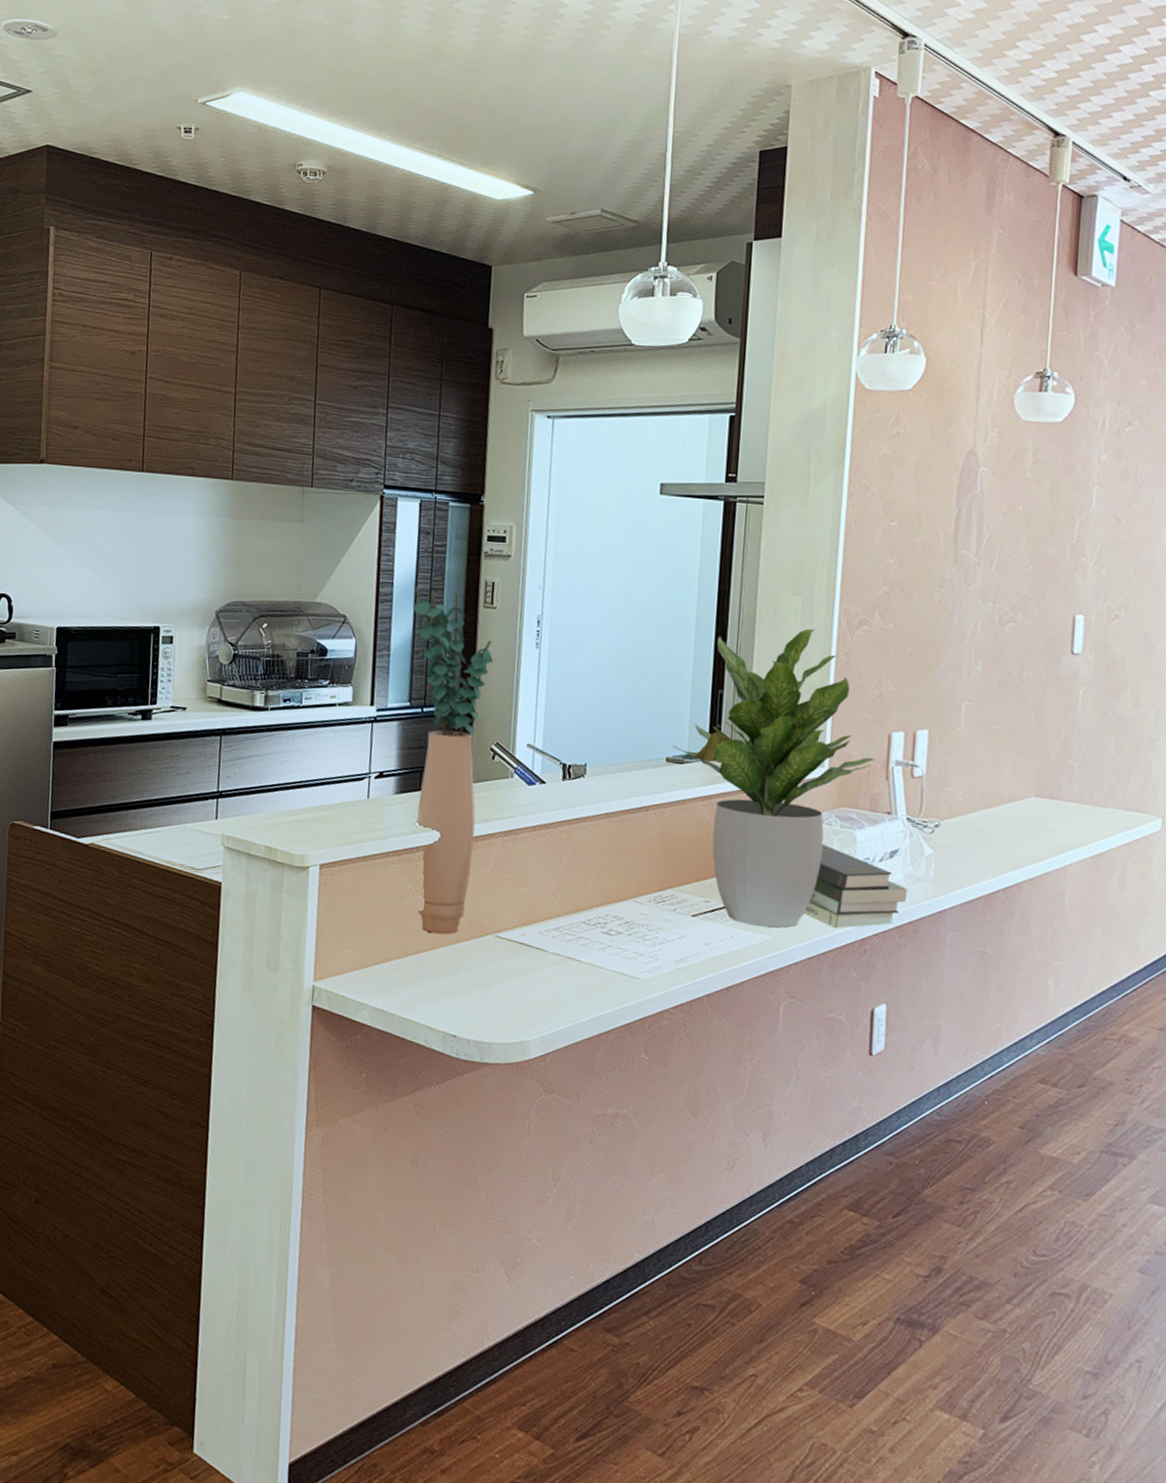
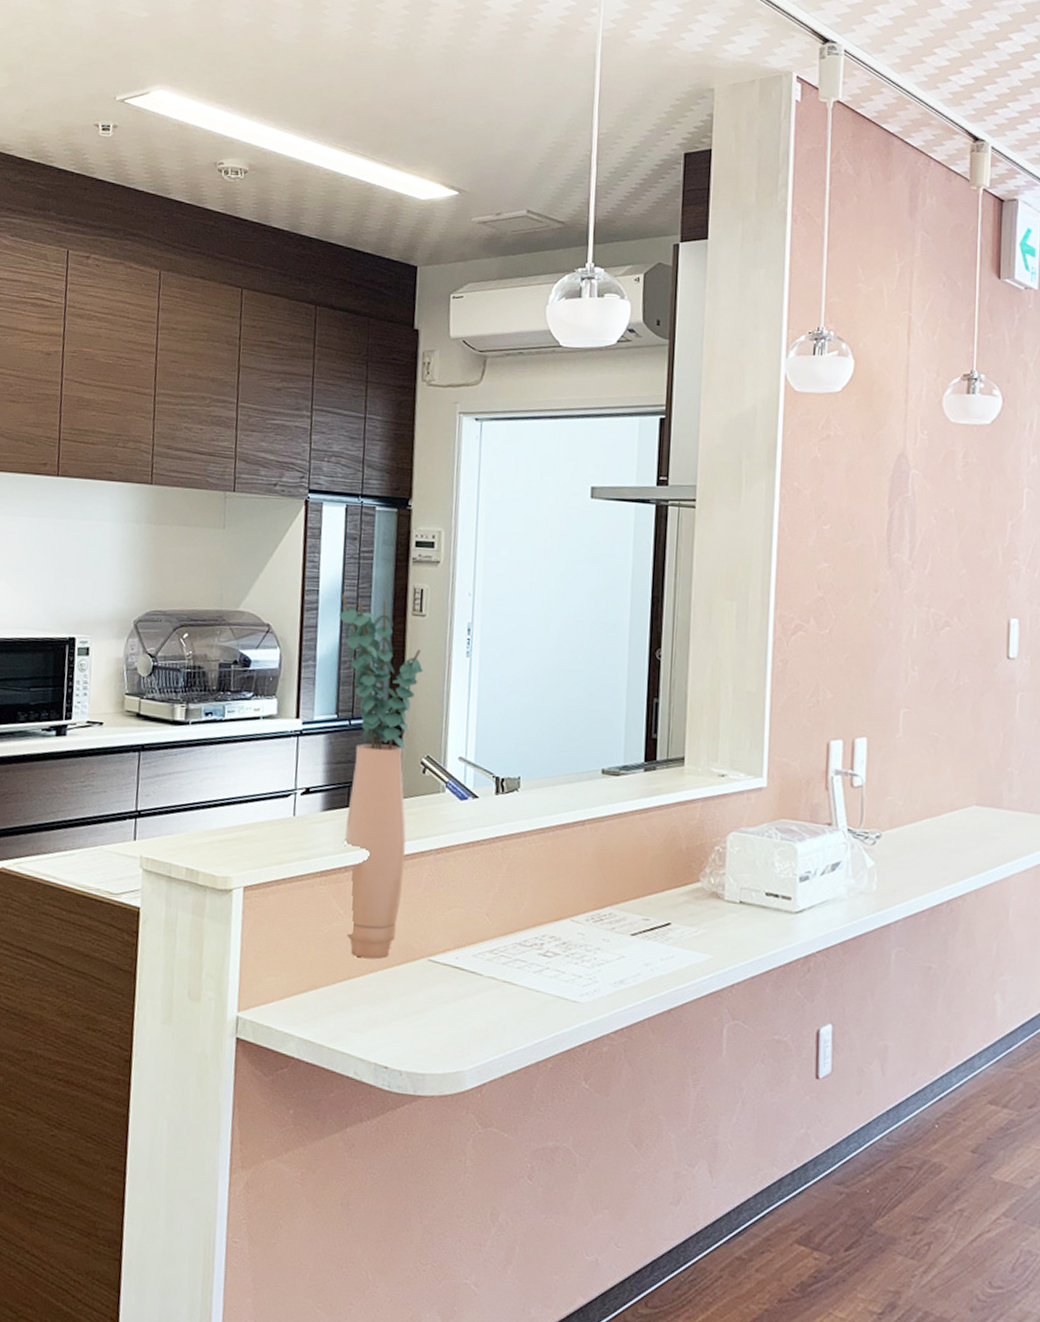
potted plant: present [671,628,875,929] -> none [606,634,814,947]
books: present [804,845,908,929] -> none [746,858,851,946]

